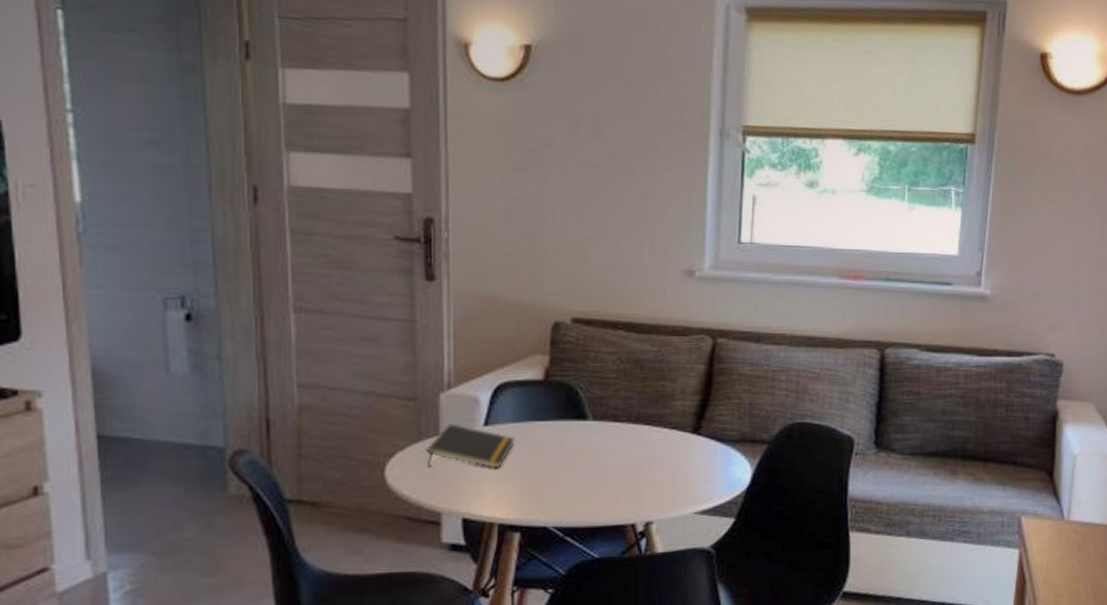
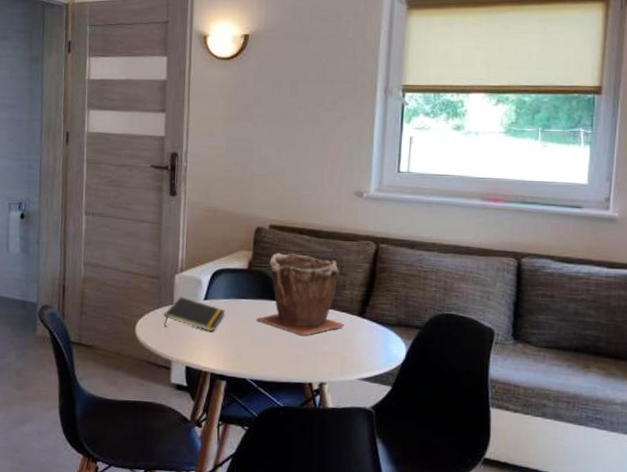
plant pot: none [558,356,675,464] -> present [256,253,345,336]

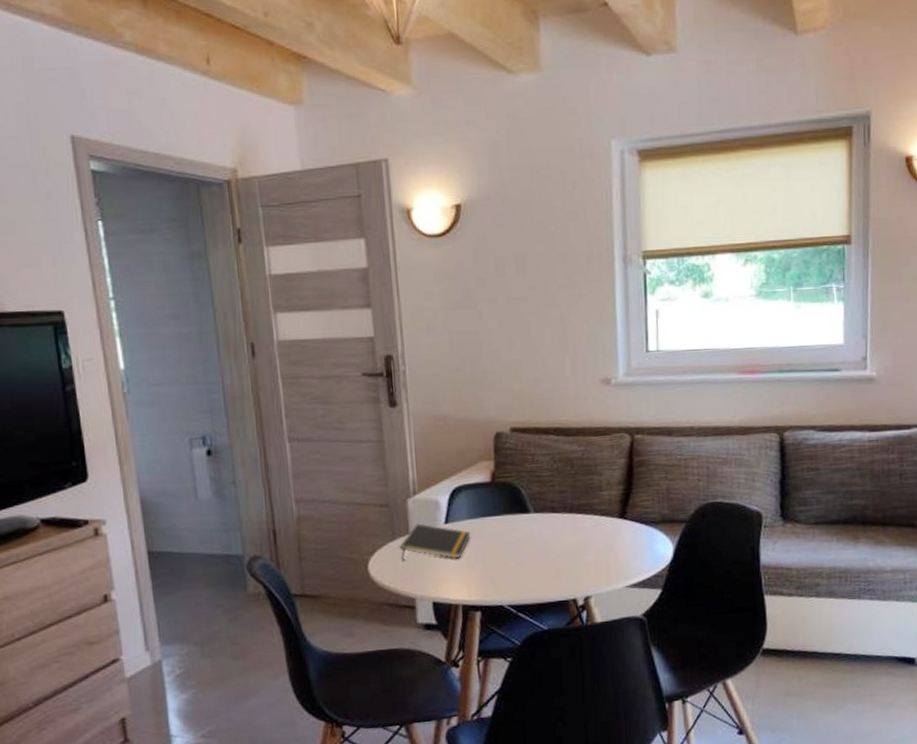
plant pot: present [256,253,345,336] -> none [507,457,605,549]

